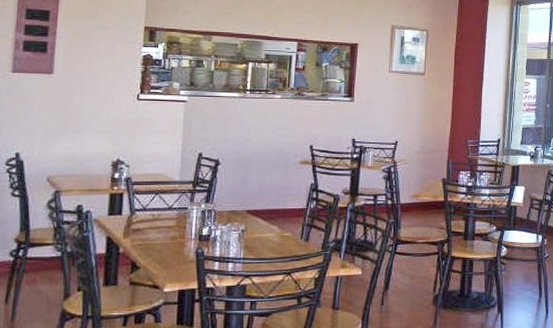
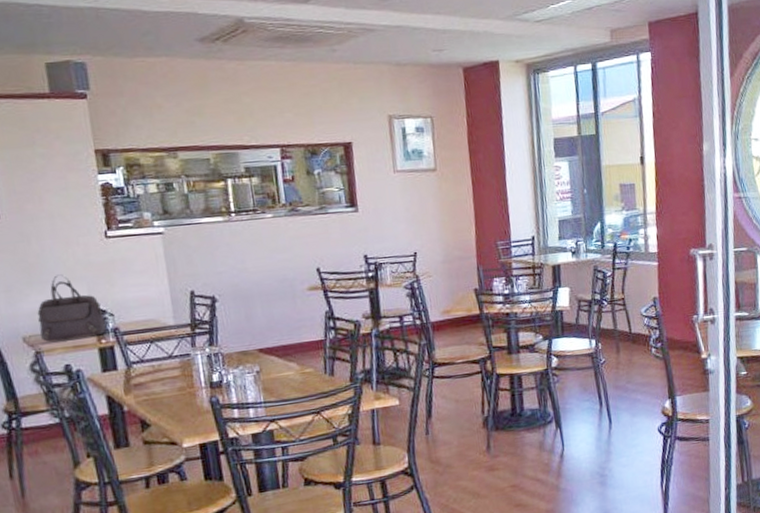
handbag: none [63,126,121,183] -> present [37,274,106,342]

